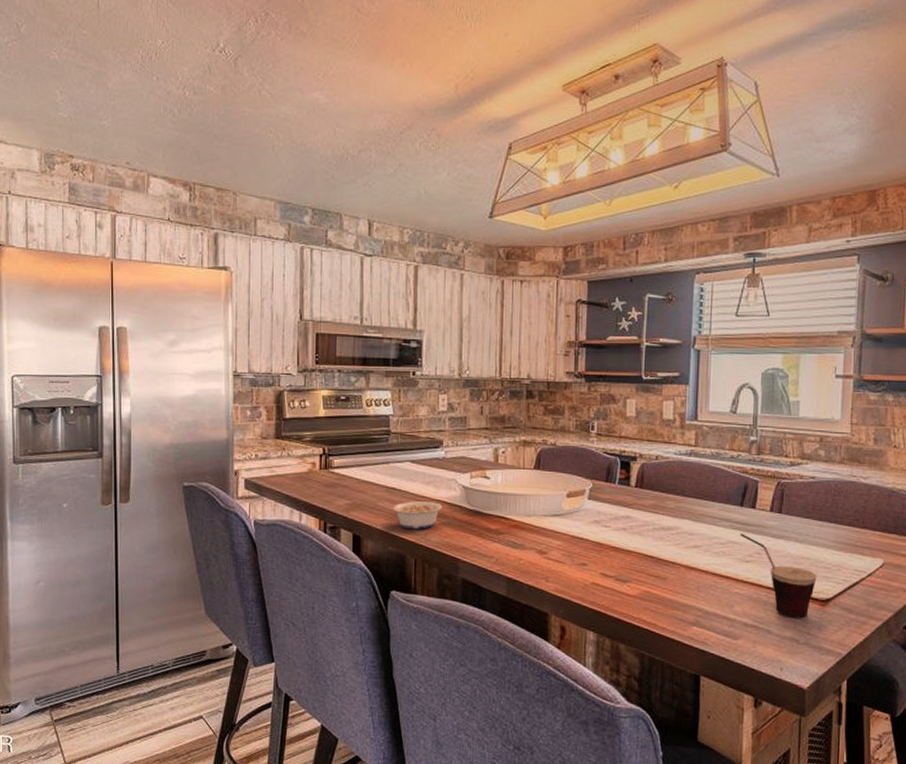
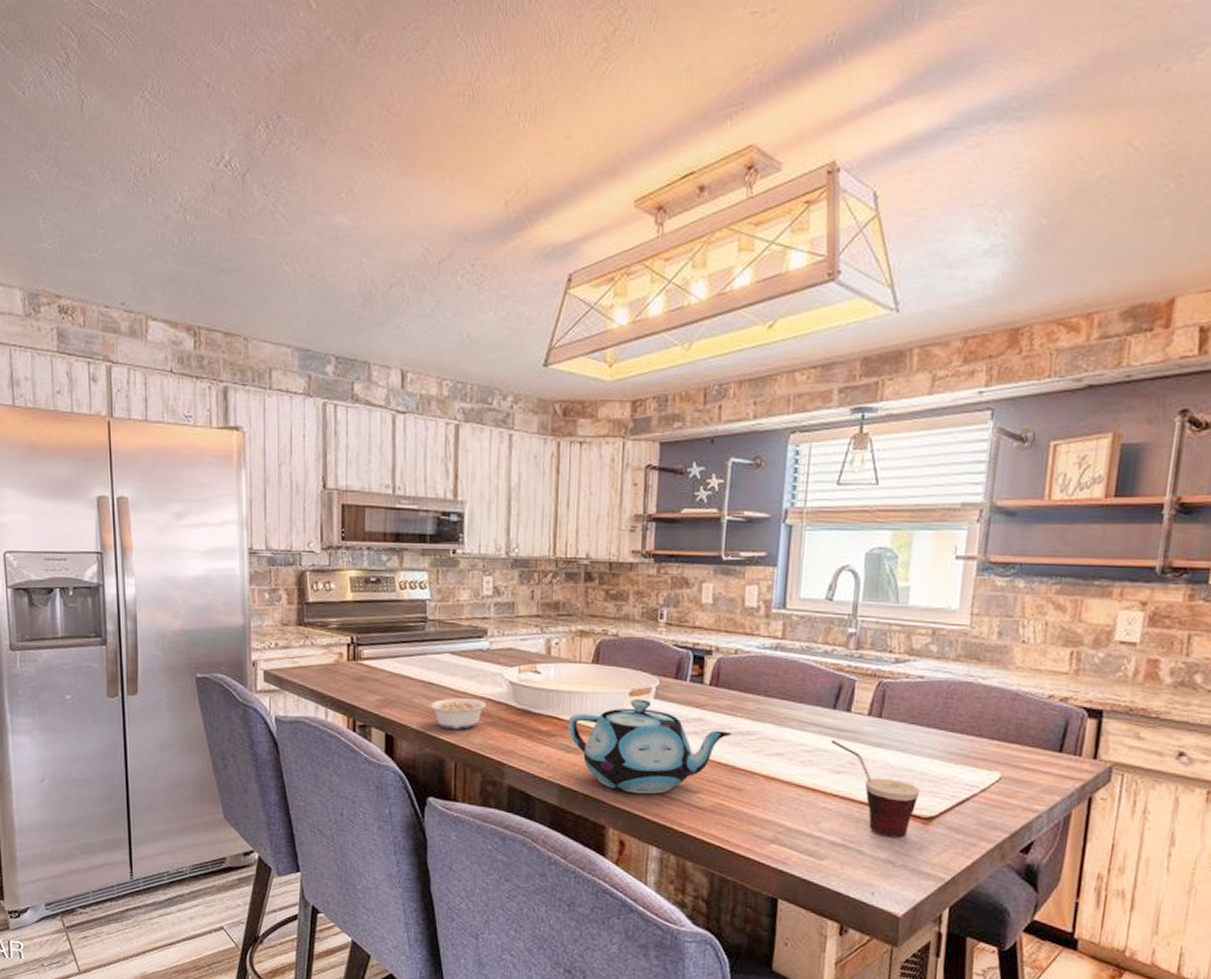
teapot: none [514,500,655,584] -> present [567,699,731,795]

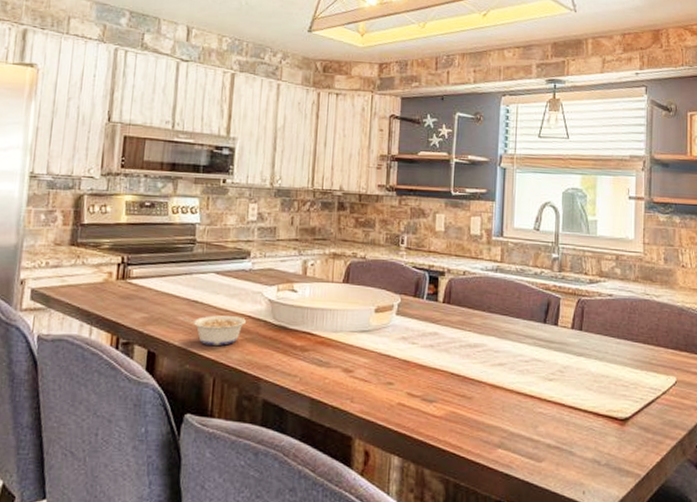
teapot: present [567,699,731,795] -> none [320,315,462,405]
cup: present [831,740,921,837] -> none [543,351,616,438]

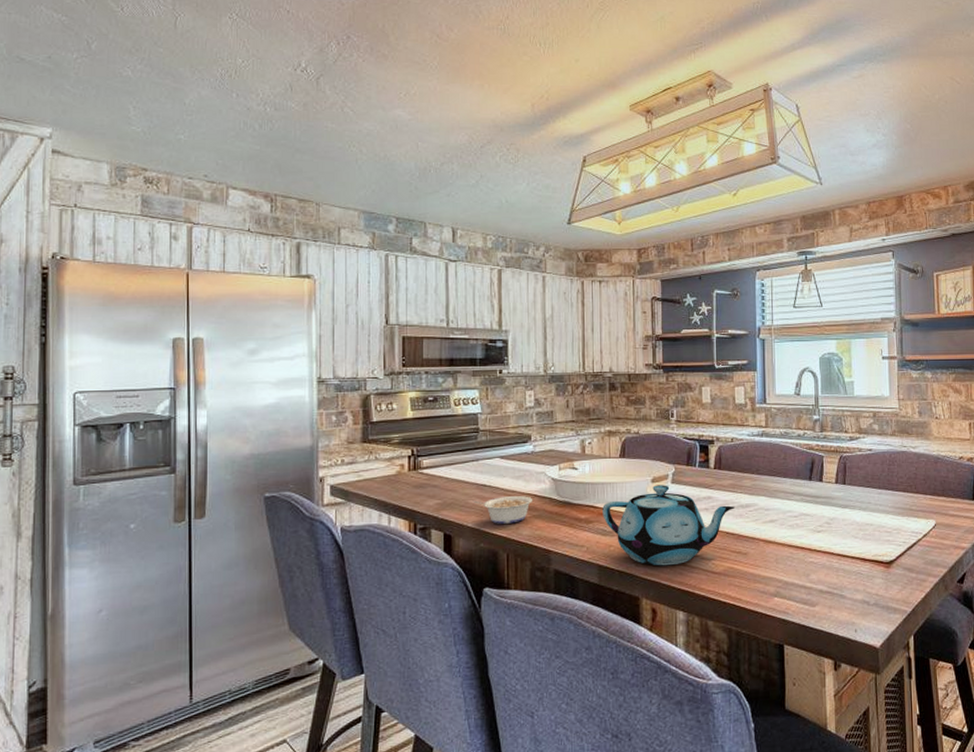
teapot: none [320,315,462,405] -> present [602,485,734,566]

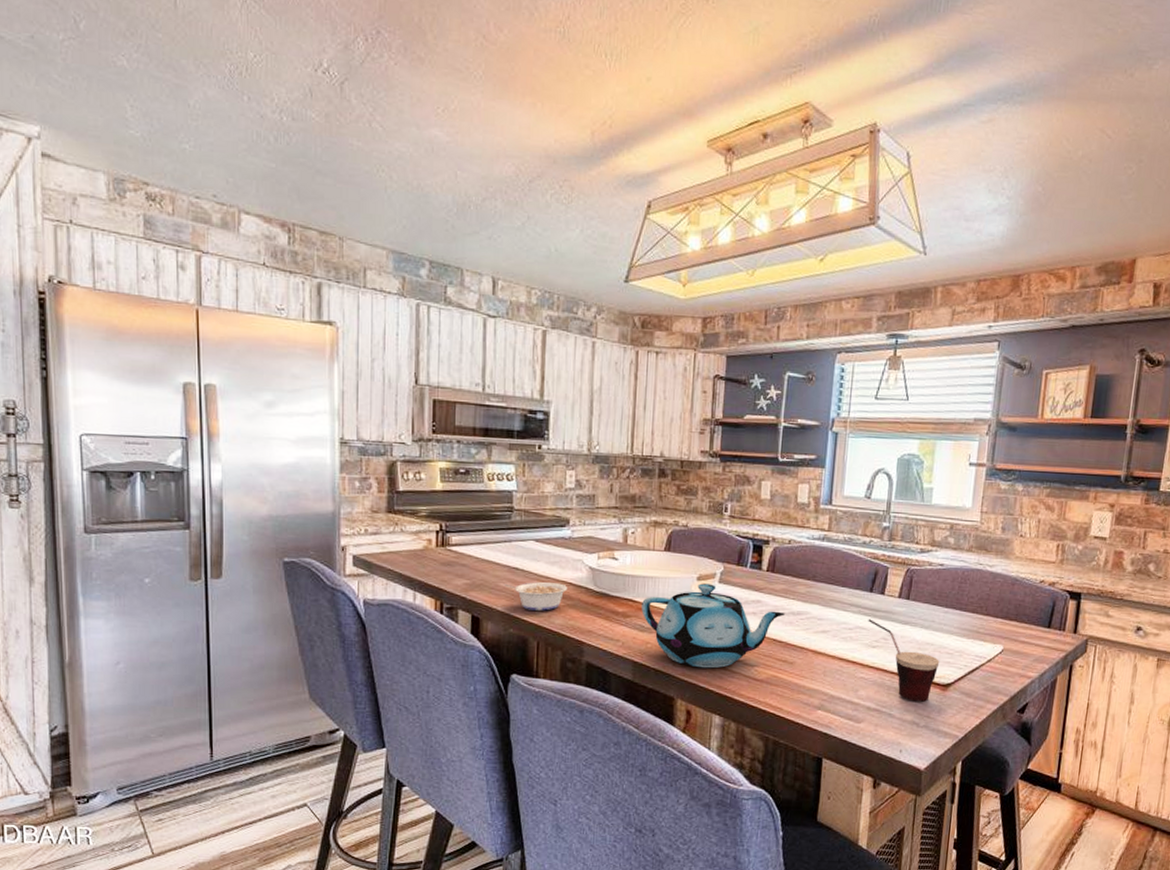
cup: none [810,506,881,581] -> present [868,619,940,702]

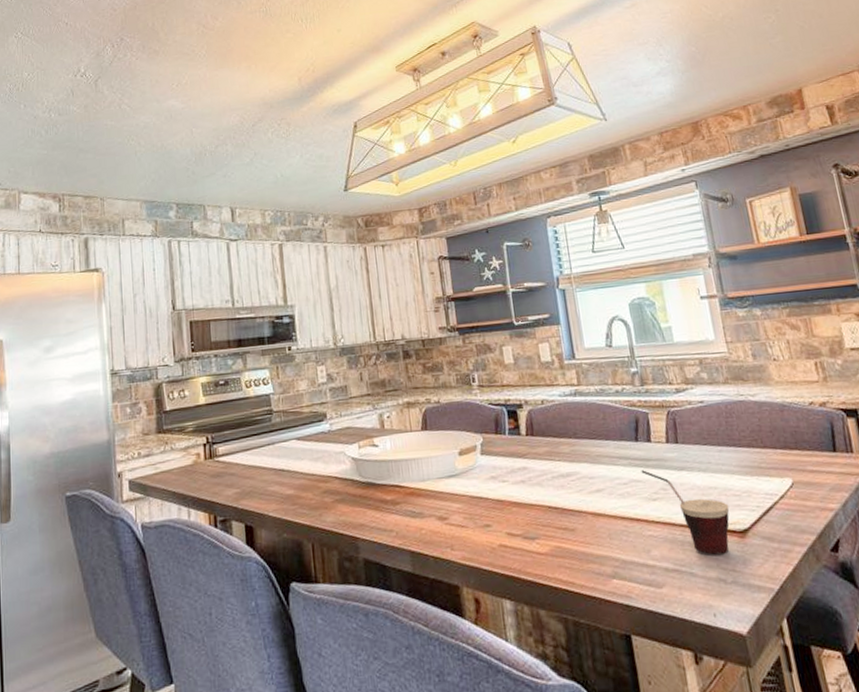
legume: present [503,581,568,611] -> none [271,478,335,512]
teapot: present [641,583,785,669] -> none [408,457,554,549]

